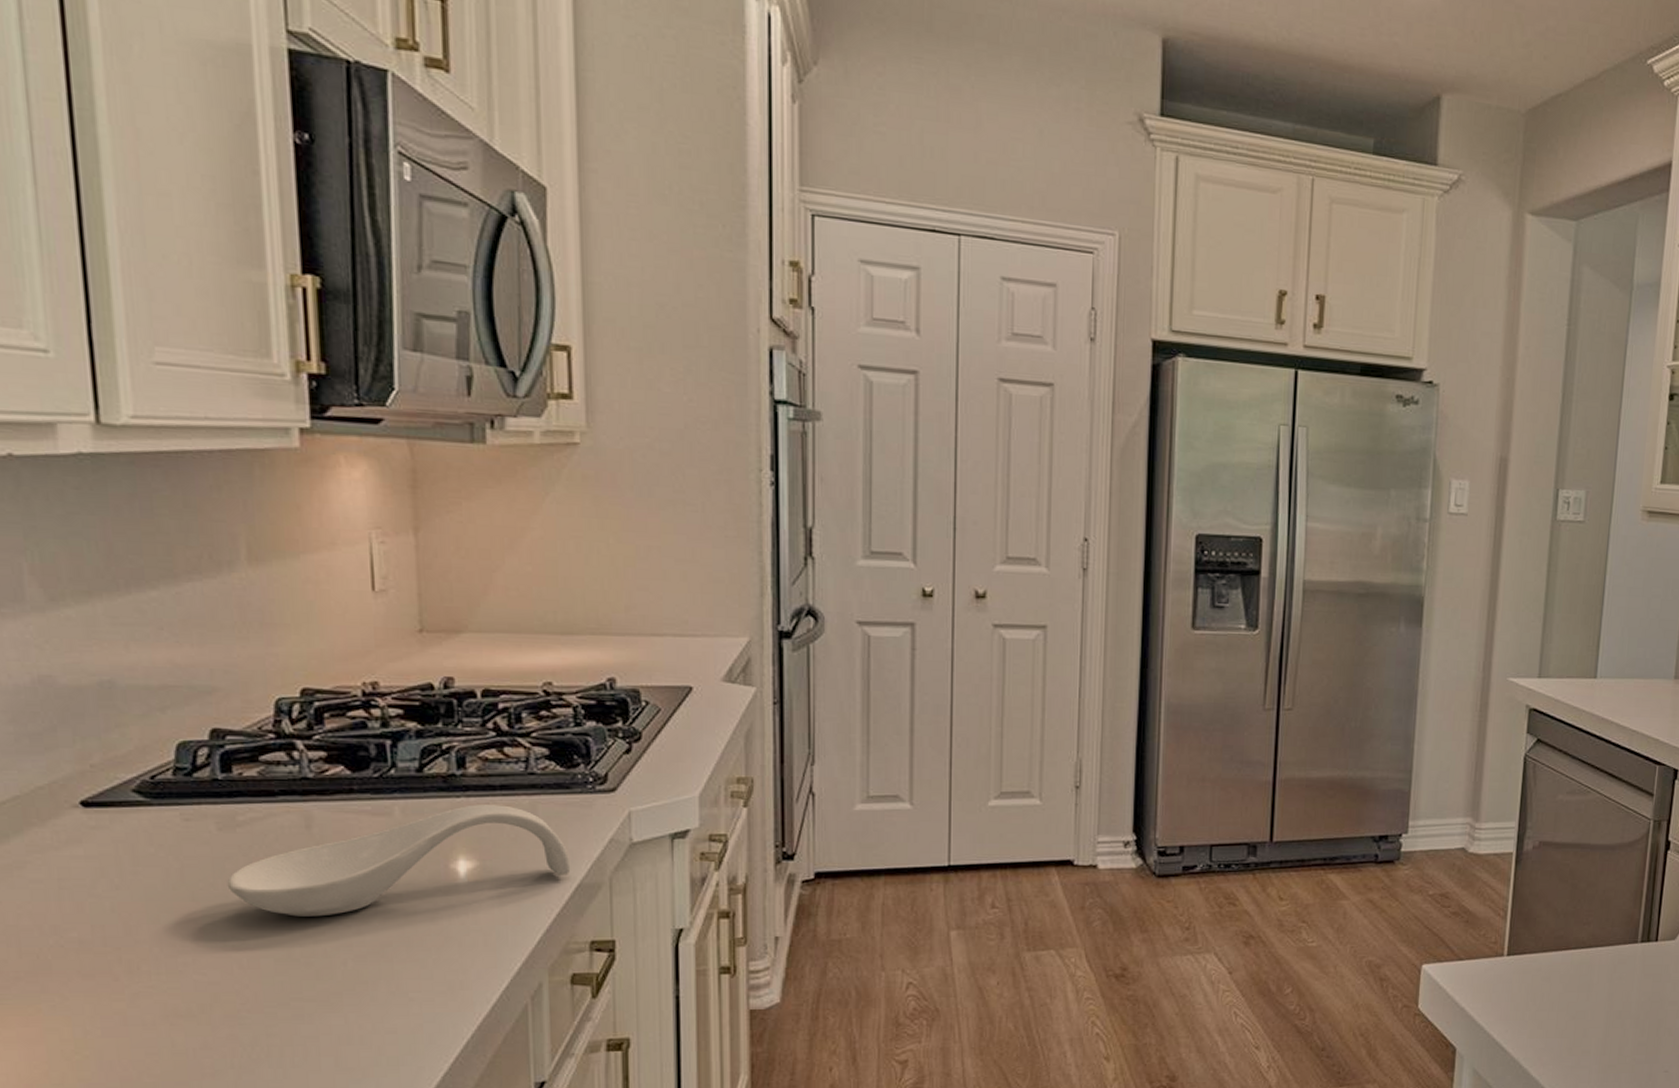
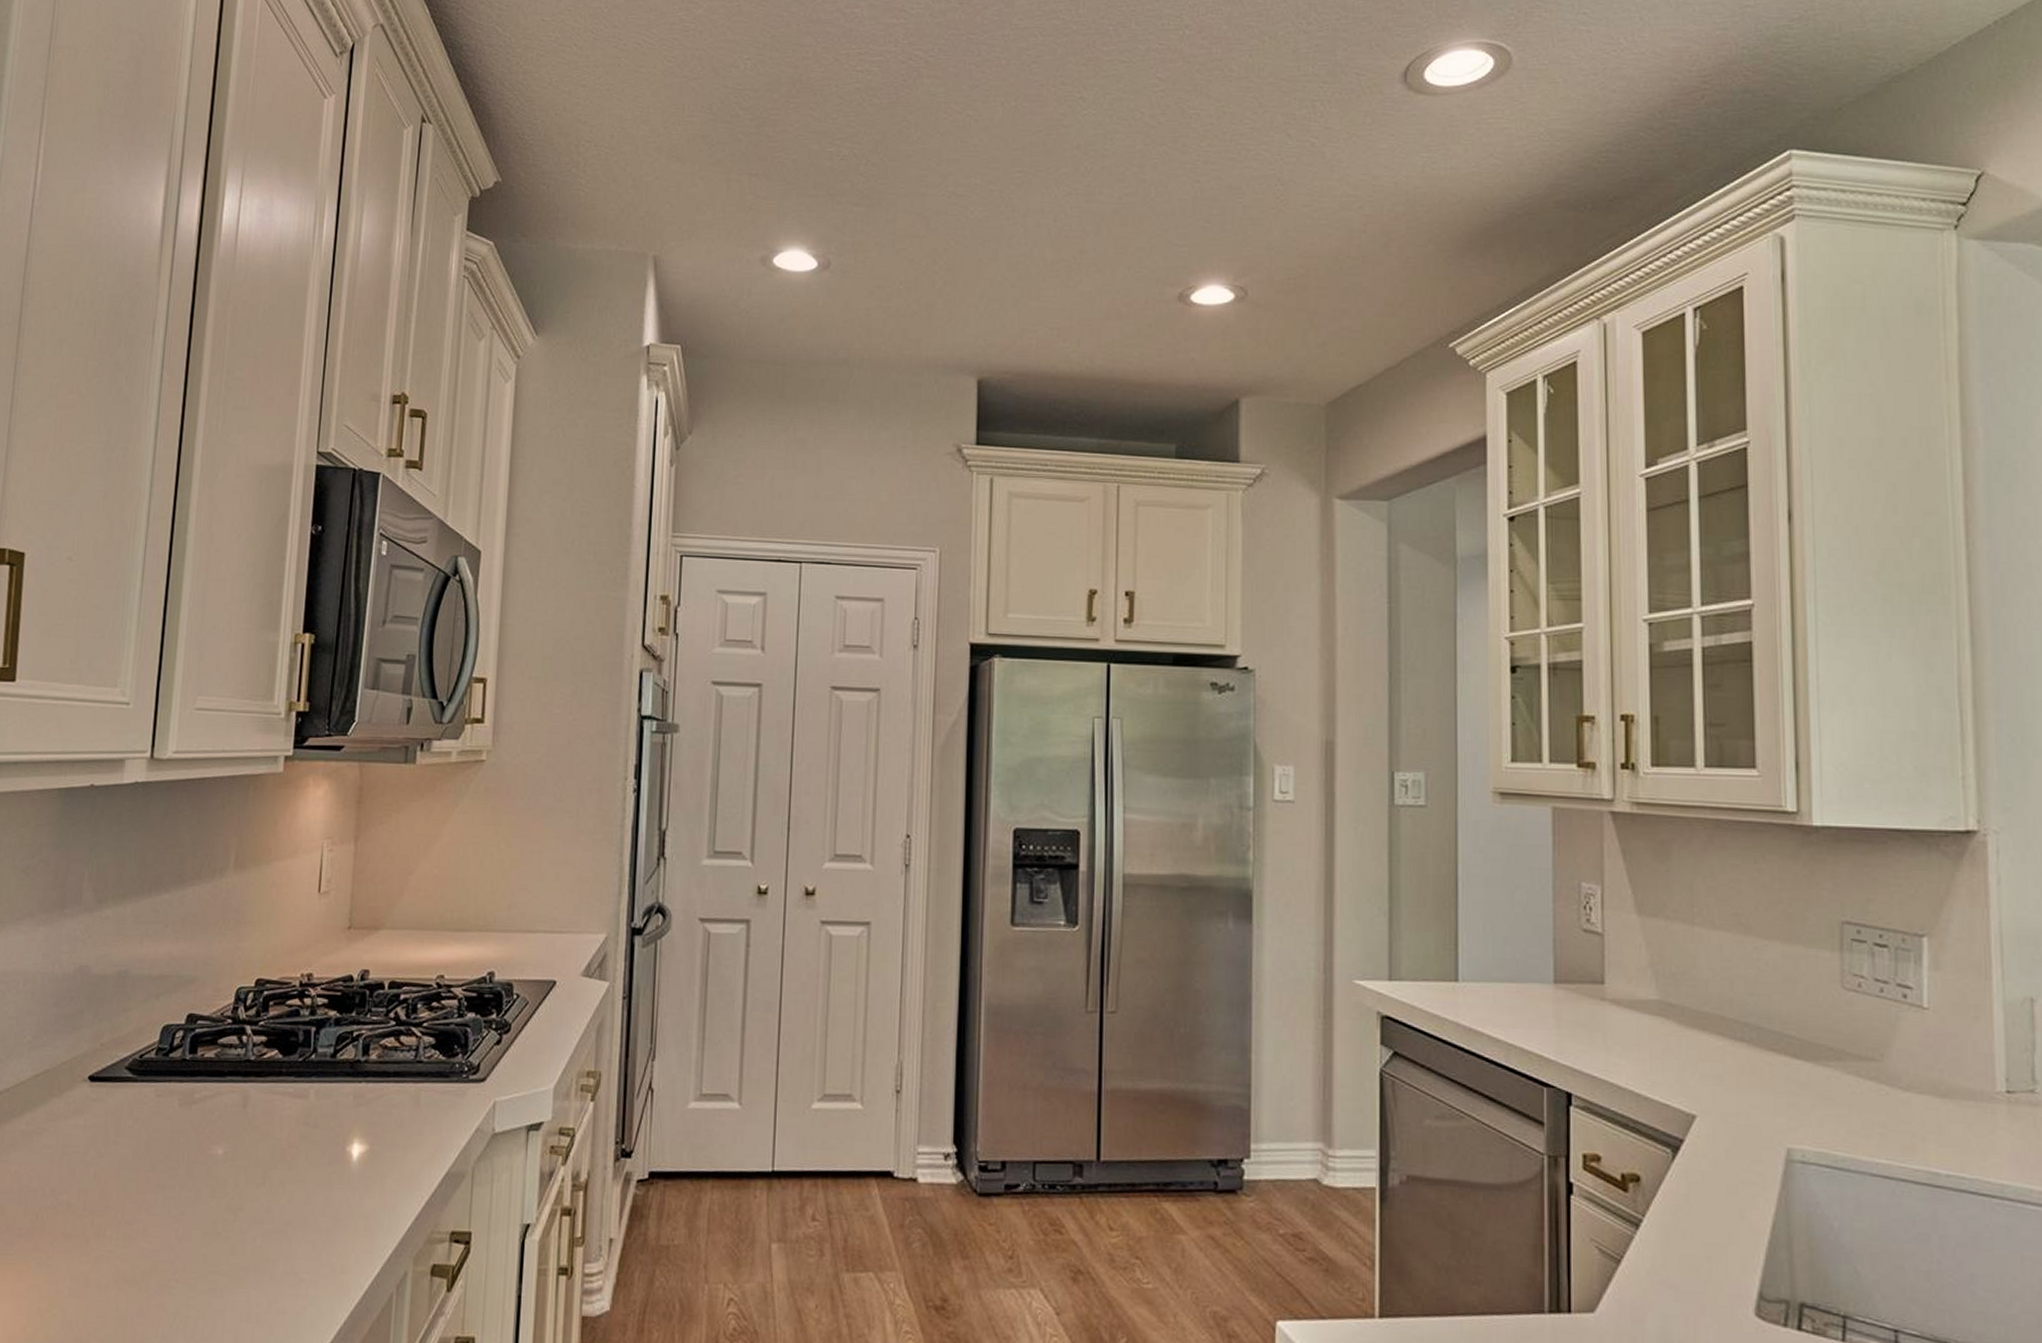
spoon rest: present [227,805,571,917] -> none [178,1090,442,1192]

